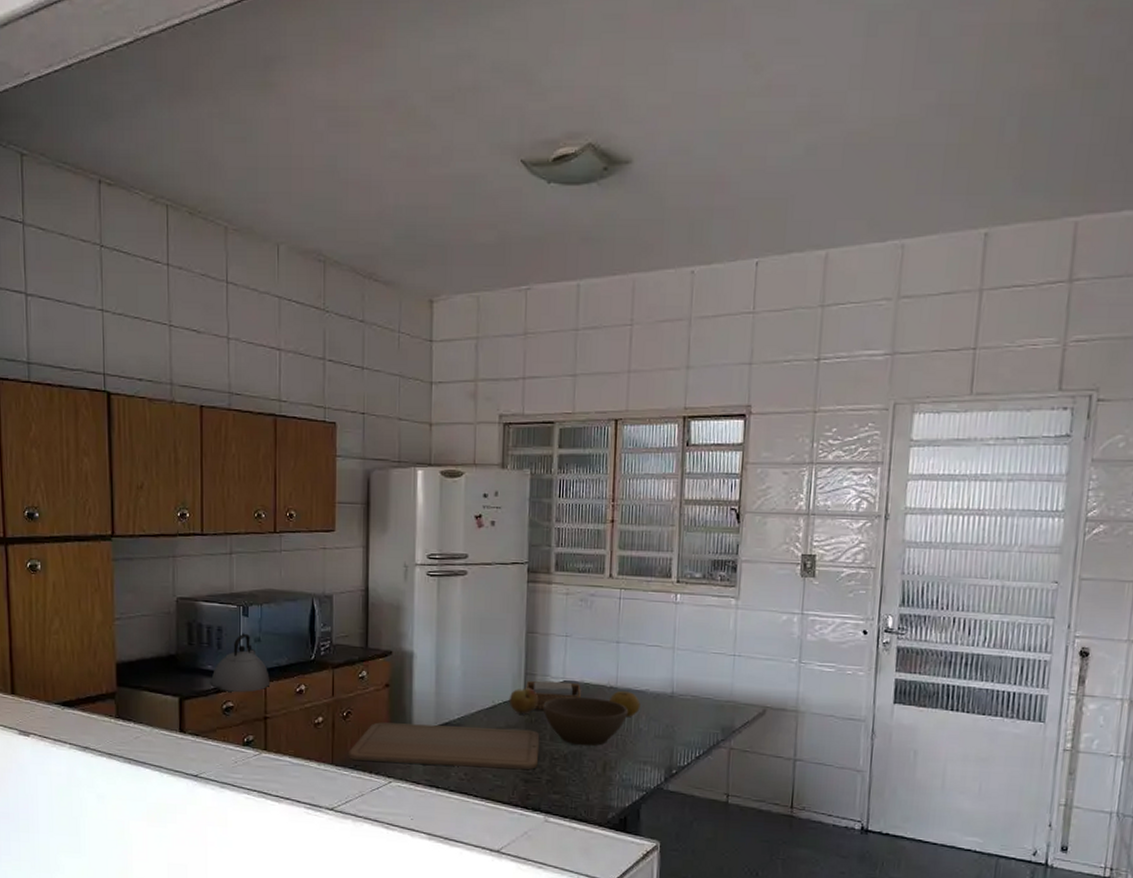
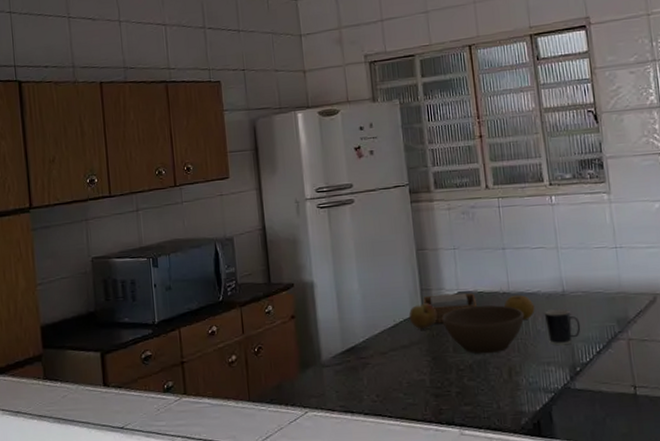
kettle: present [211,633,271,693] -> none [129,283,184,341]
chopping board: present [347,722,540,770] -> none [263,344,445,394]
mug: none [648,710,684,747] -> present [544,309,581,346]

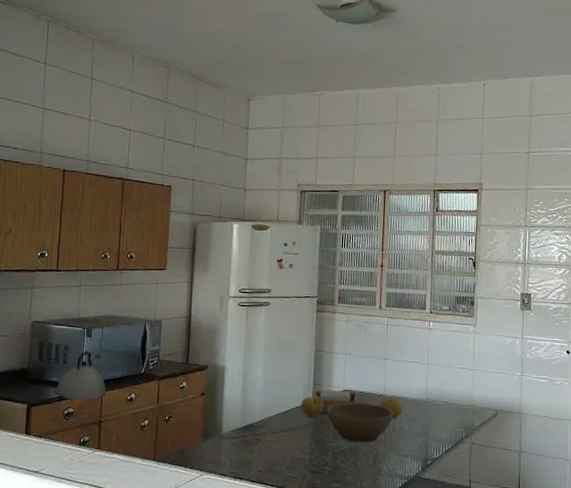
kettle: none [129,283,184,341] -> present [56,351,106,400]
mug: present [544,309,581,346] -> none [409,413,437,443]

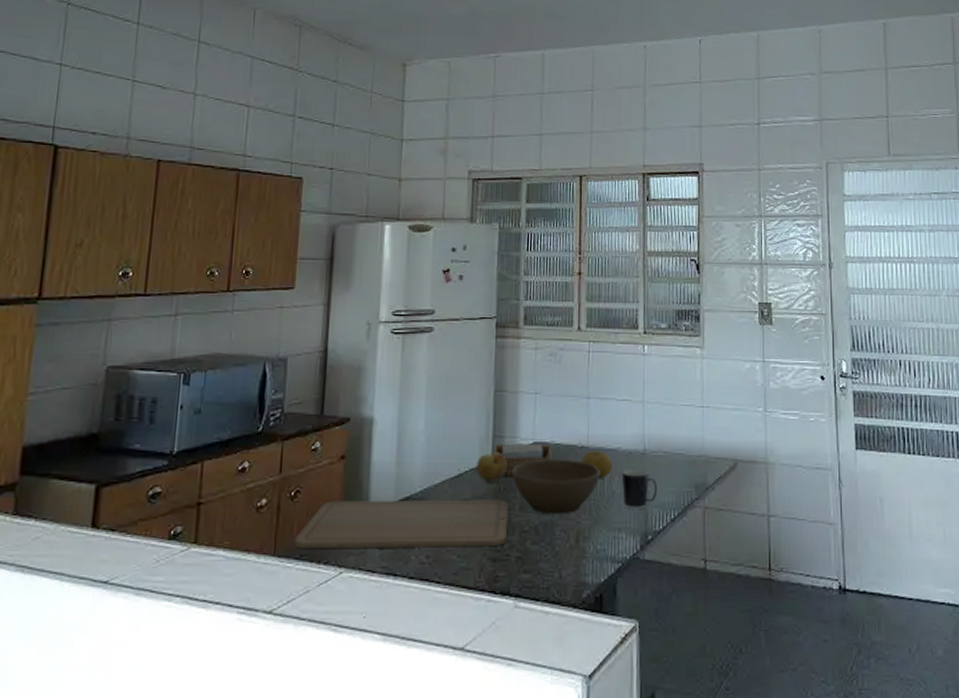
kettle: present [56,351,106,400] -> none [137,404,209,474]
chopping board: none [167,424,325,463] -> present [293,499,509,548]
mug: none [409,413,437,443] -> present [621,469,658,510]

